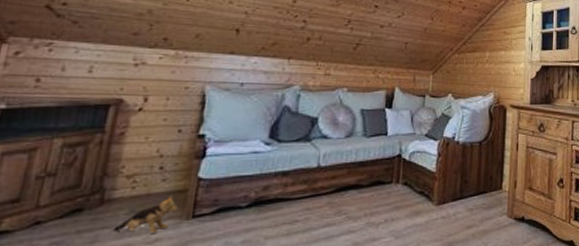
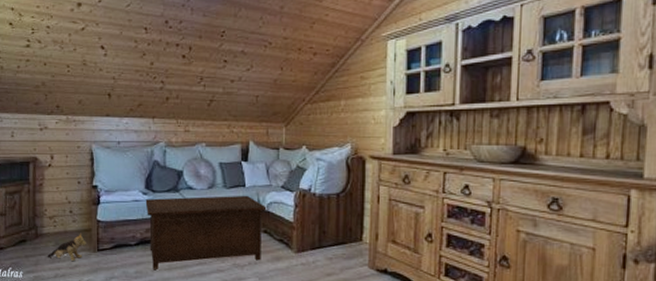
cabinet: none [265,144,409,236] -> present [145,195,267,269]

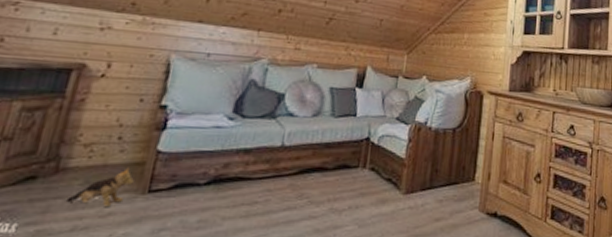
cabinet: present [145,195,267,269] -> none [223,125,378,217]

